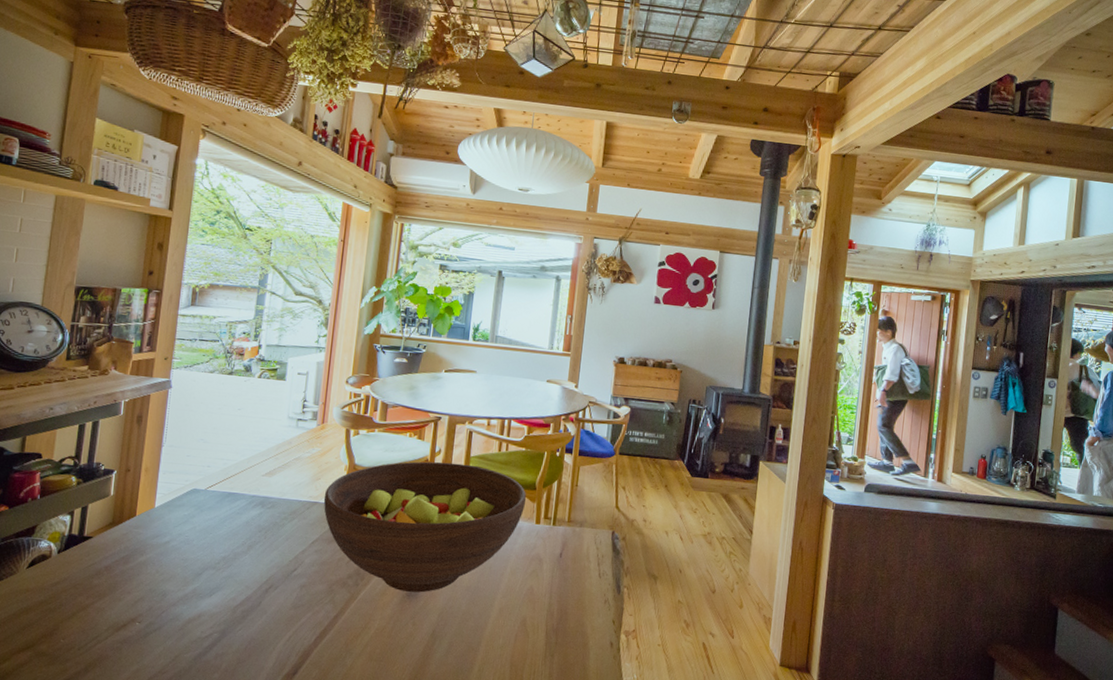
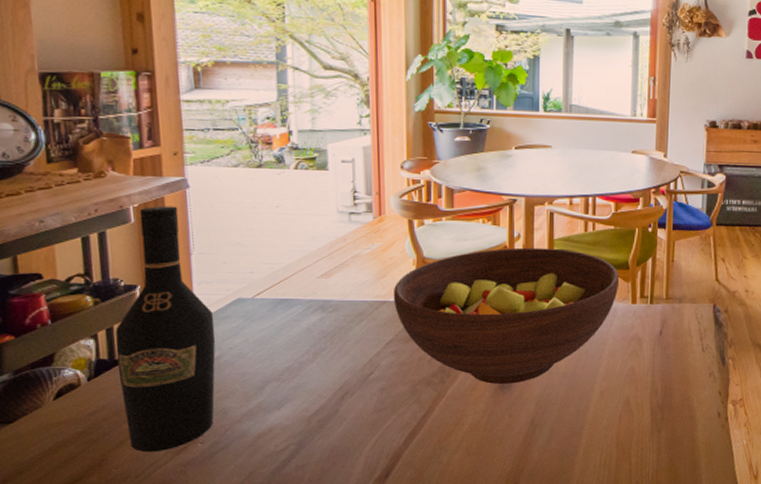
wine bottle: none [80,402,171,627] -> present [115,206,216,453]

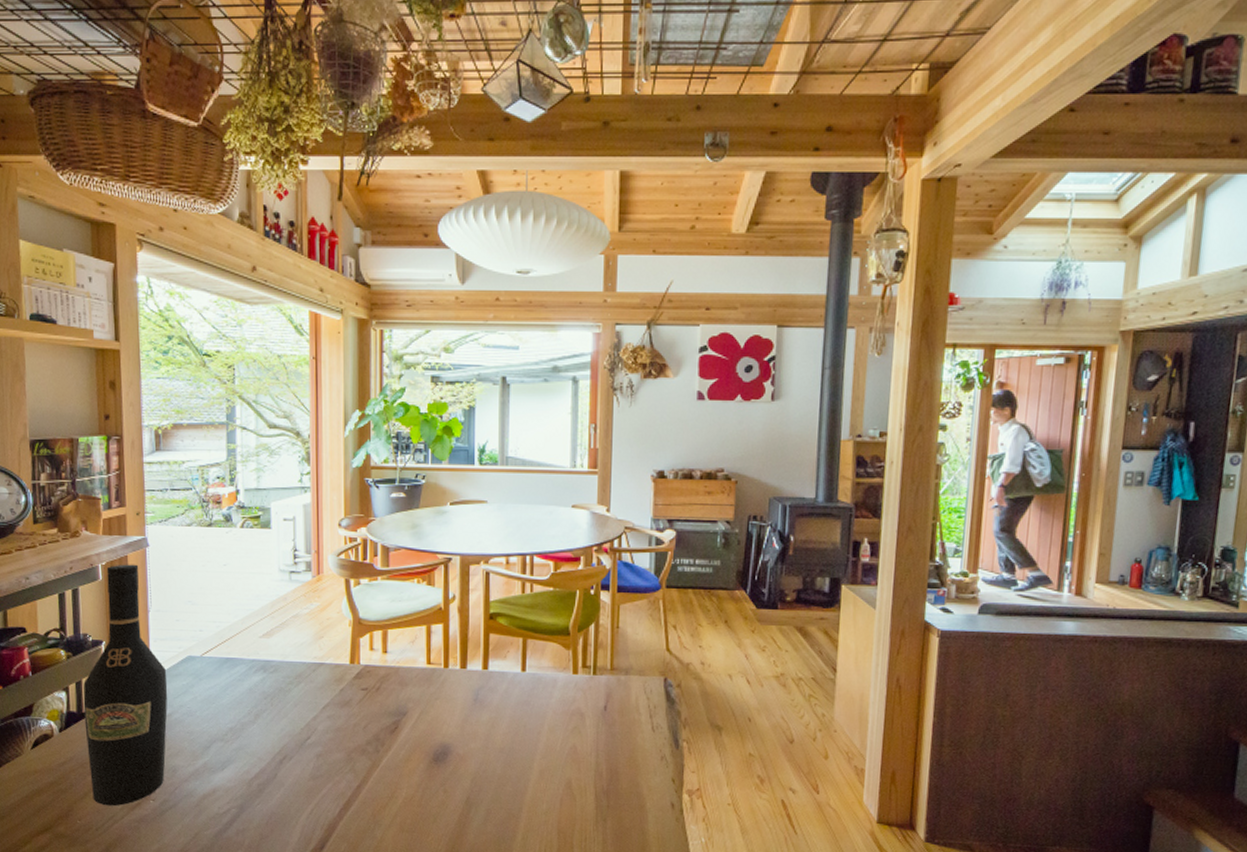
fruit bowl: present [393,247,620,384] -> none [329,609,560,757]

